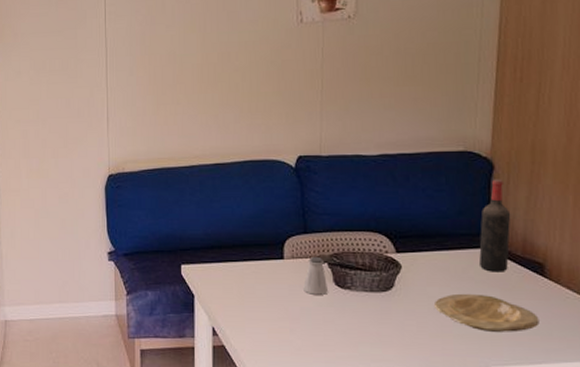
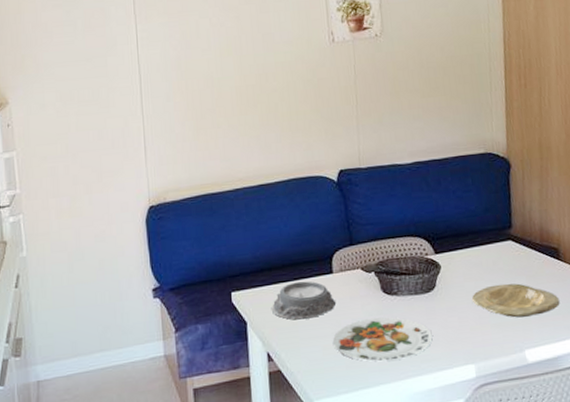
mortar: none [218,263,284,300] -> present [271,281,335,320]
plate: none [279,308,386,355] -> present [333,316,433,362]
saltshaker: present [303,257,328,295] -> none [353,267,376,305]
wine bottle: present [478,179,511,272] -> none [504,176,530,262]

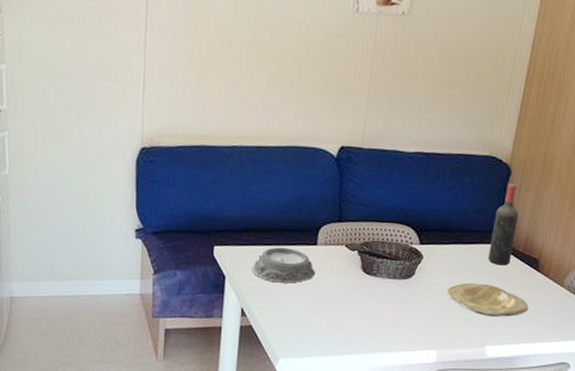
plate: present [333,316,433,362] -> none [307,293,402,335]
wine bottle: none [504,176,530,262] -> present [487,183,519,266]

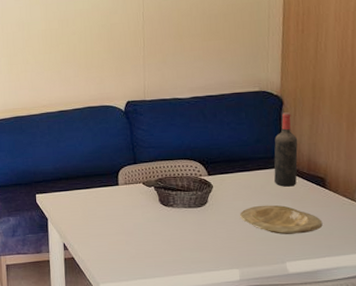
mortar: present [251,247,315,284] -> none [67,190,120,220]

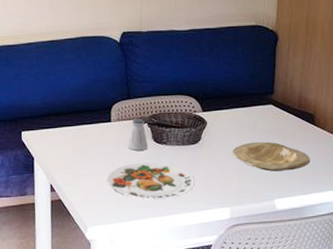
plate: none [117,223,202,259] -> present [108,162,195,199]
saltshaker: none [135,182,155,213] -> present [128,119,148,151]
wine bottle: present [273,112,298,187] -> none [266,48,291,123]

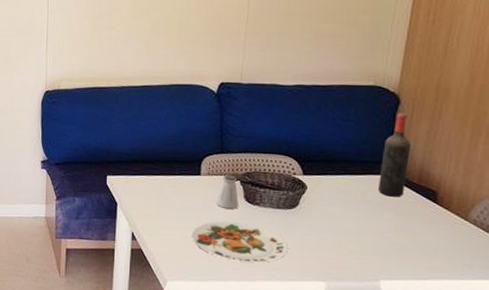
plate: present [231,141,310,172] -> none [333,214,428,251]
wine bottle: none [266,48,291,123] -> present [377,113,412,197]

